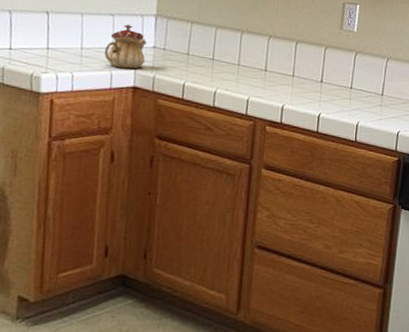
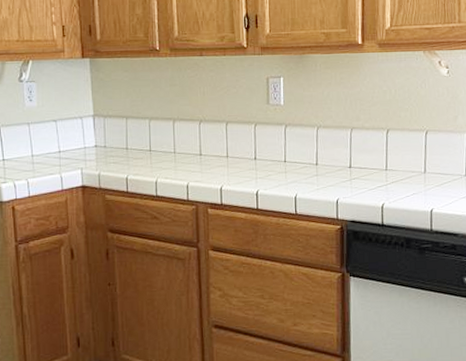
teapot: present [104,24,147,69] -> none [52,128,89,170]

